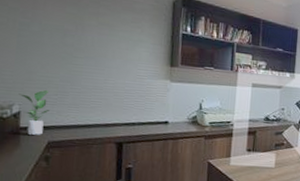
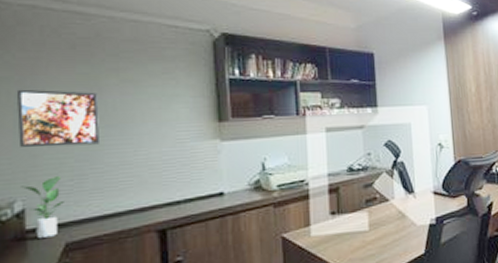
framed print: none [19,19,81,71] -> present [16,89,101,148]

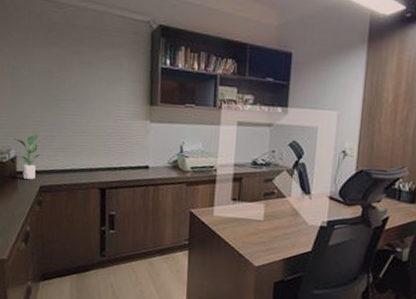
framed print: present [16,89,101,148] -> none [13,63,66,114]

